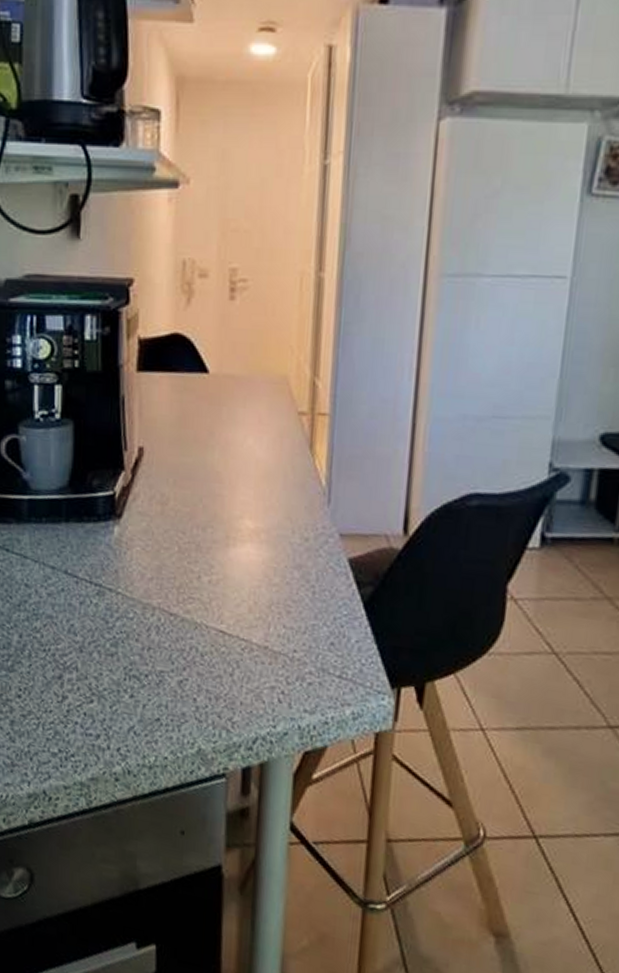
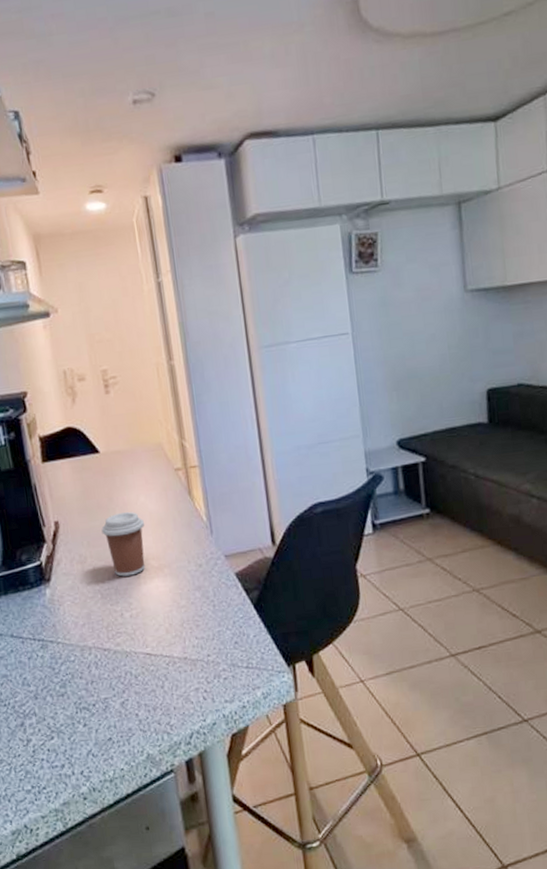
coffee cup: none [193,453,247,533] -> present [101,512,146,577]

